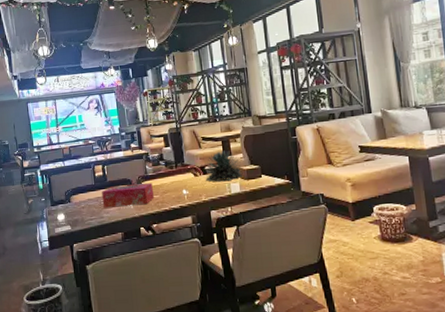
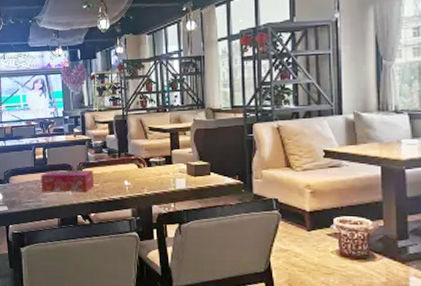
succulent plant: present [205,150,244,182] -> none [150,143,192,176]

